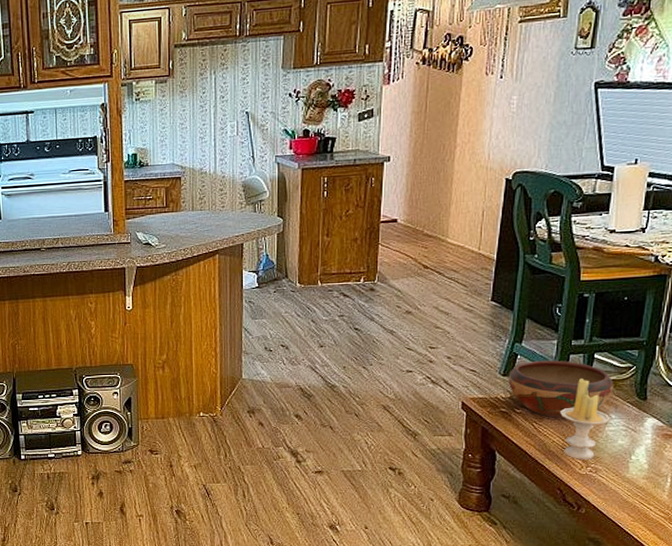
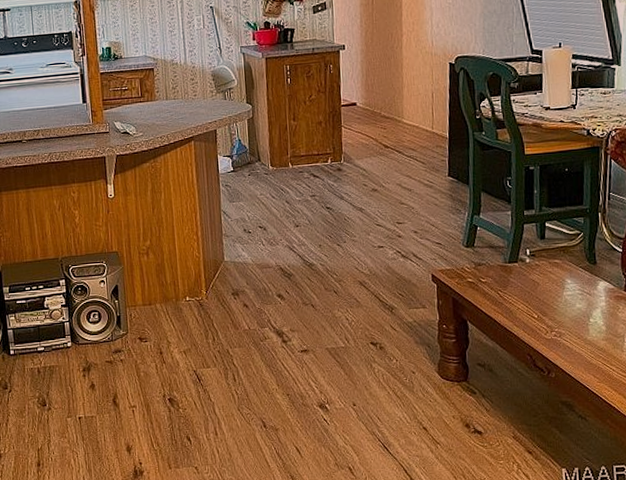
decorative bowl: present [508,360,614,418] -> none [471,230,566,286]
candle: present [560,379,610,460] -> none [521,247,567,325]

